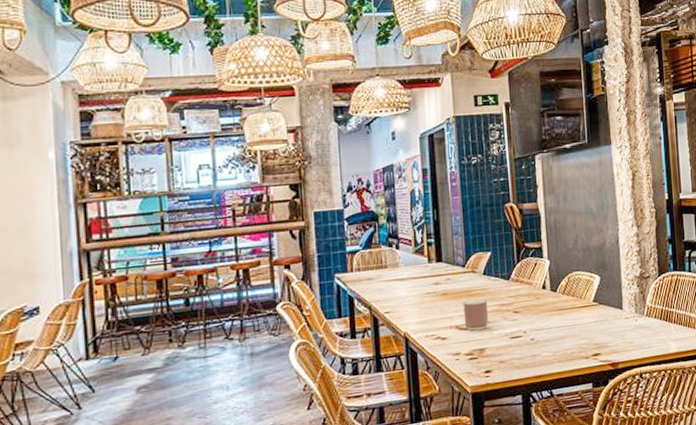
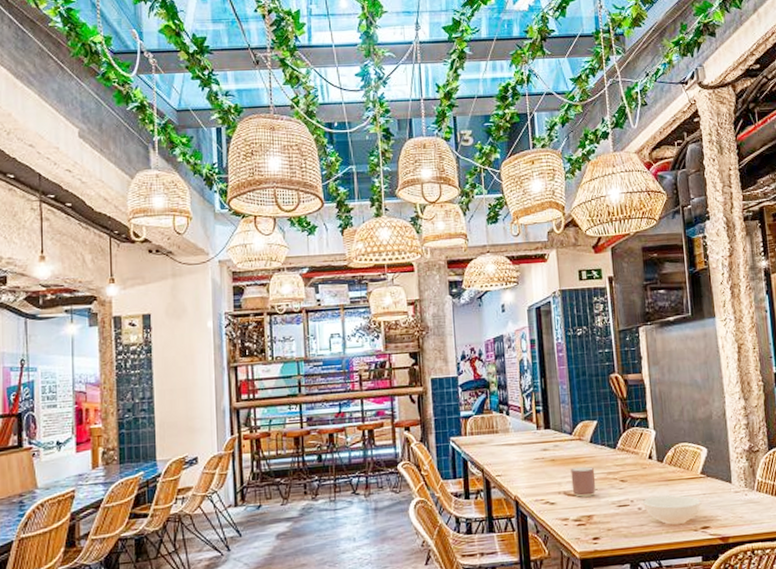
bowl: none [535,323,593,354] -> present [642,495,702,525]

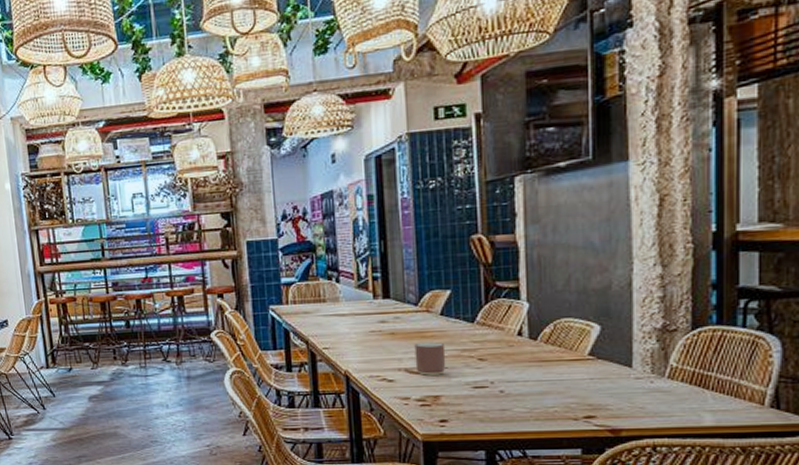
bowl: present [642,495,702,525] -> none [505,377,587,411]

